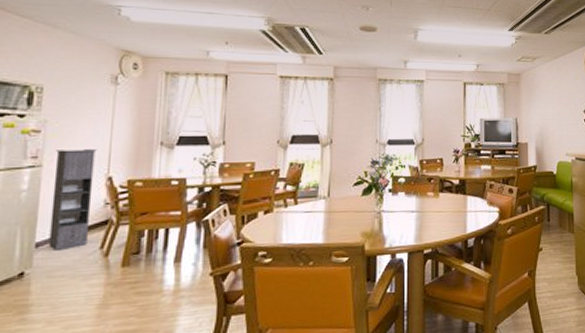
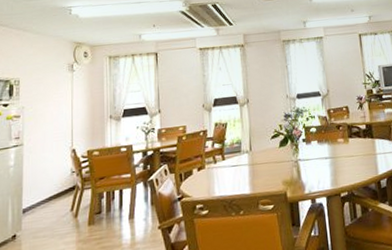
storage cabinet: present [48,149,97,250] -> none [32,127,62,215]

